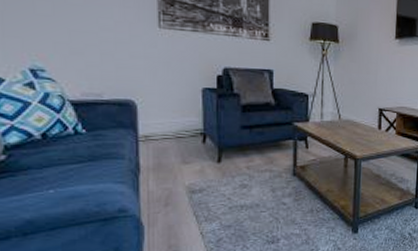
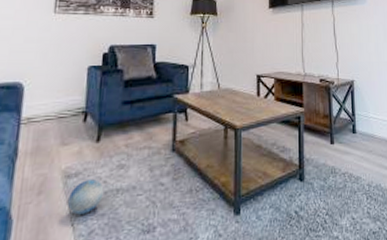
decorative ball: none [195,196,229,225] -> present [68,179,104,215]

